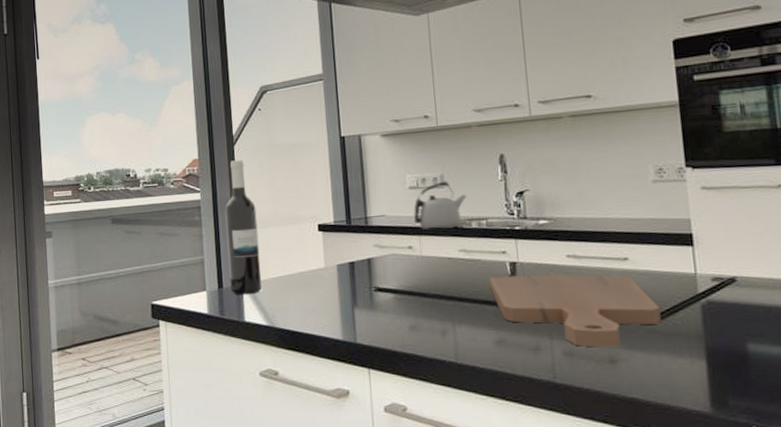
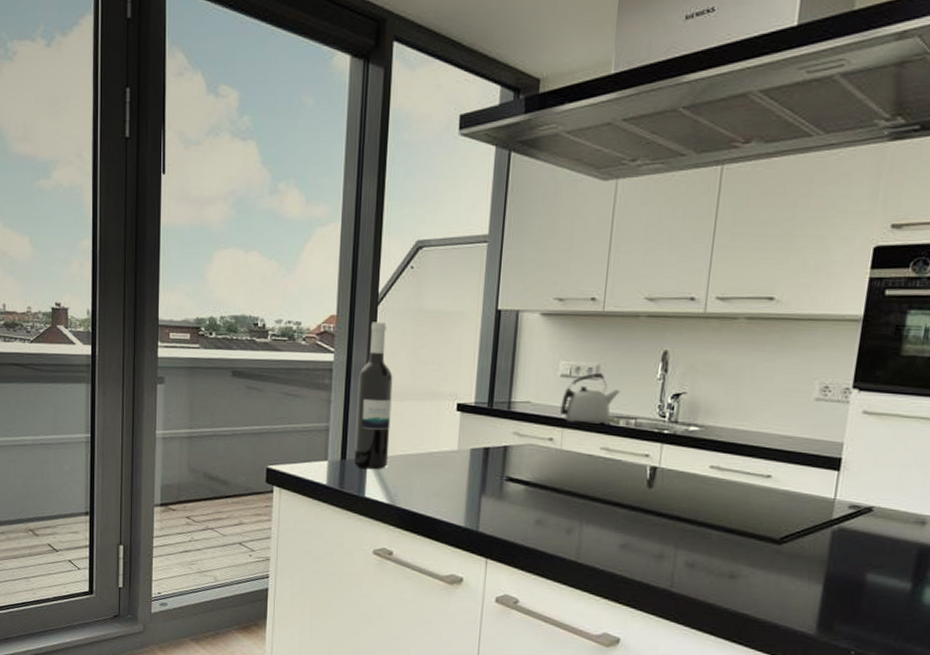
cutting board: present [488,274,661,348] -> none [624,479,791,563]

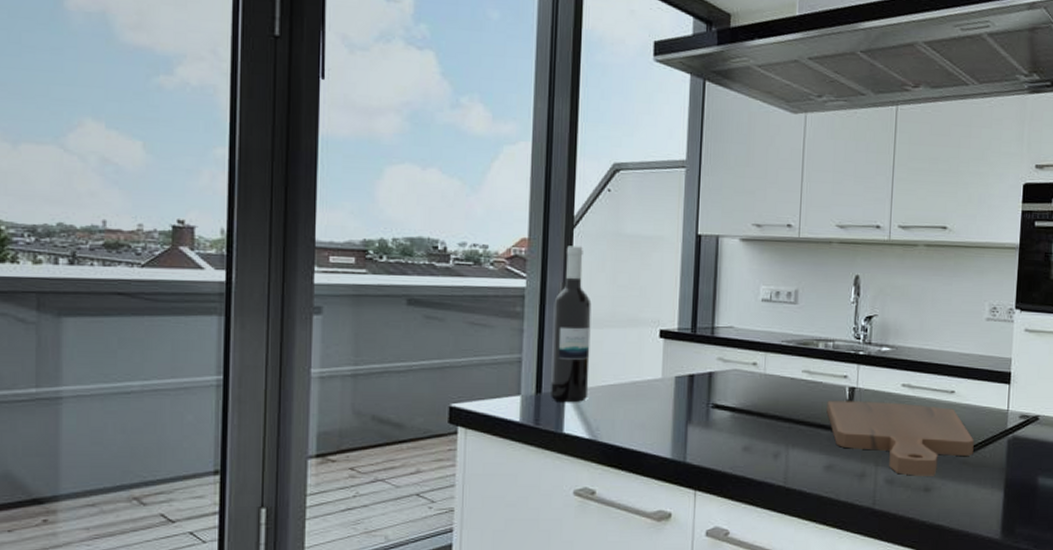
kettle: present [560,372,620,426] -> none [763,296,818,349]
cutting board: none [624,479,791,563] -> present [826,400,974,476]

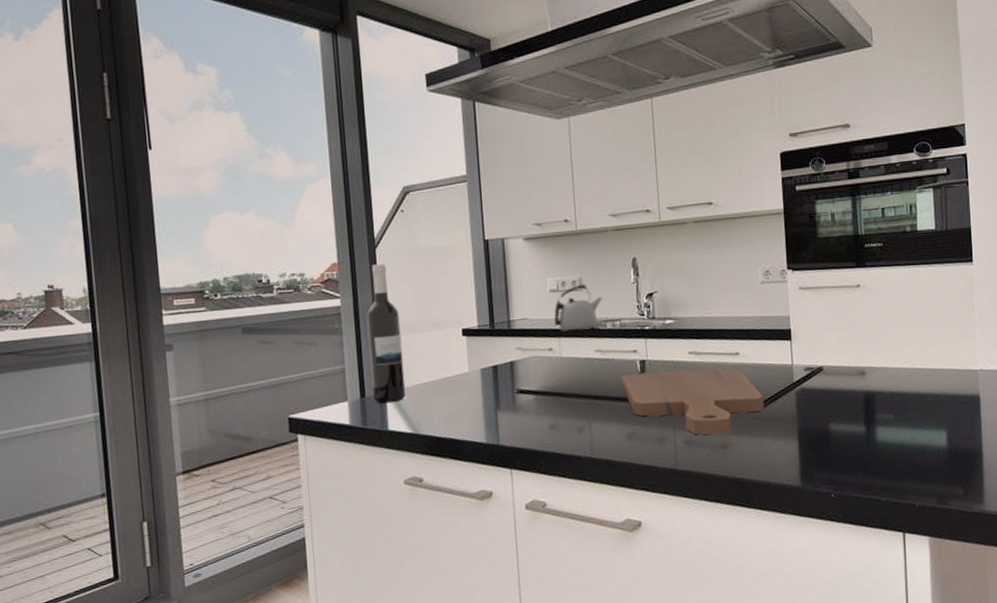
kettle: none [763,296,818,349] -> present [554,283,603,333]

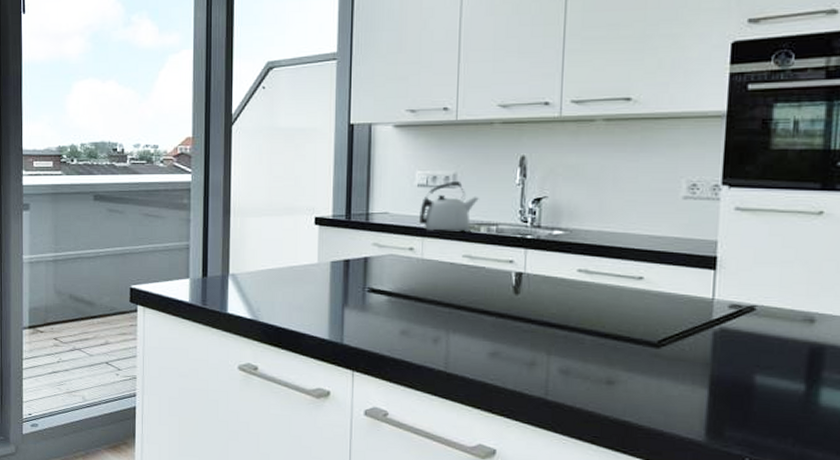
wine bottle: present [366,263,406,404] -> none [216,141,250,286]
cutting board: present [621,369,764,435] -> none [490,286,669,368]

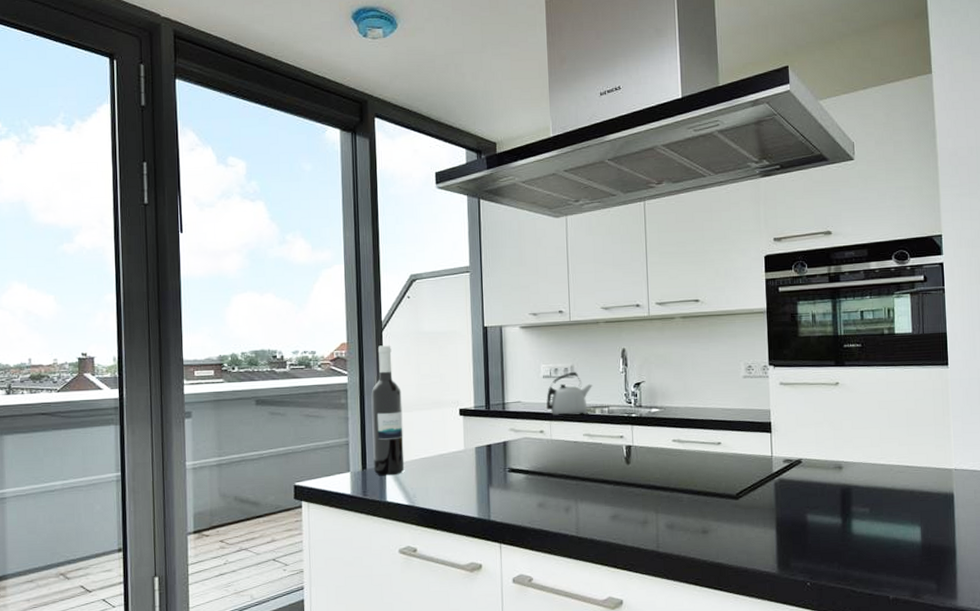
wine bottle: none [216,141,250,286] -> present [371,345,405,476]

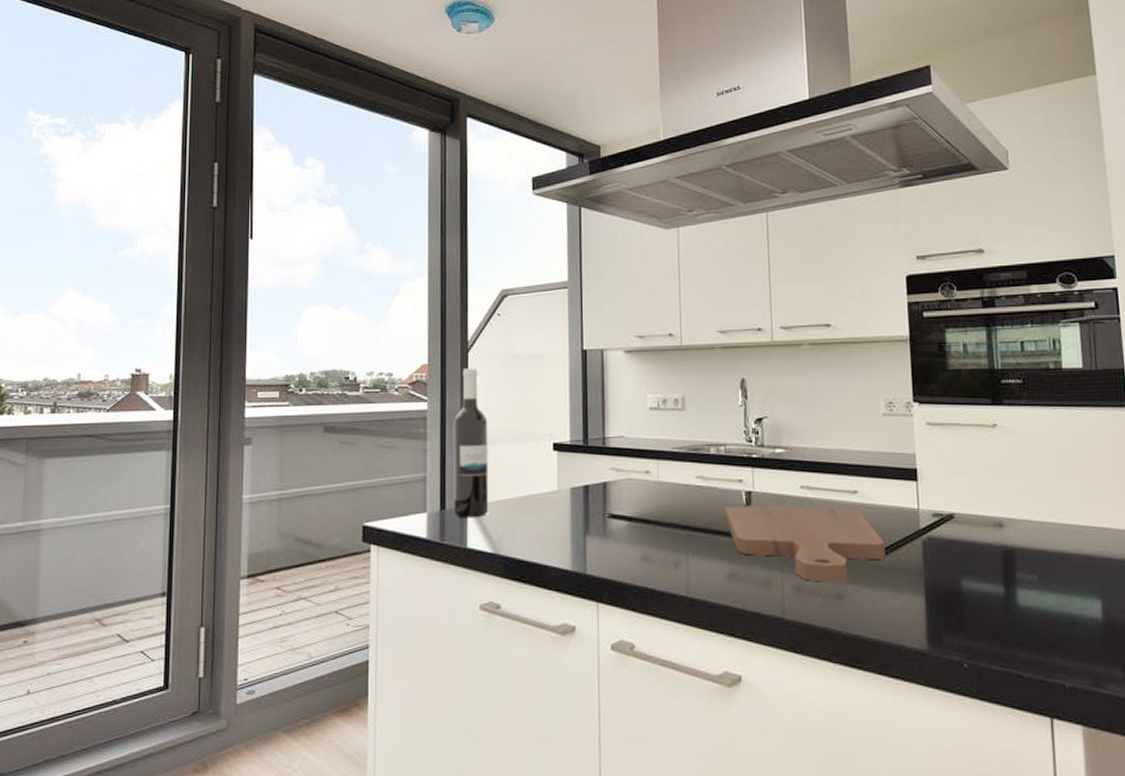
kettle: present [546,371,592,416] -> none [653,403,707,455]
cutting board: none [607,456,744,520] -> present [724,505,886,583]

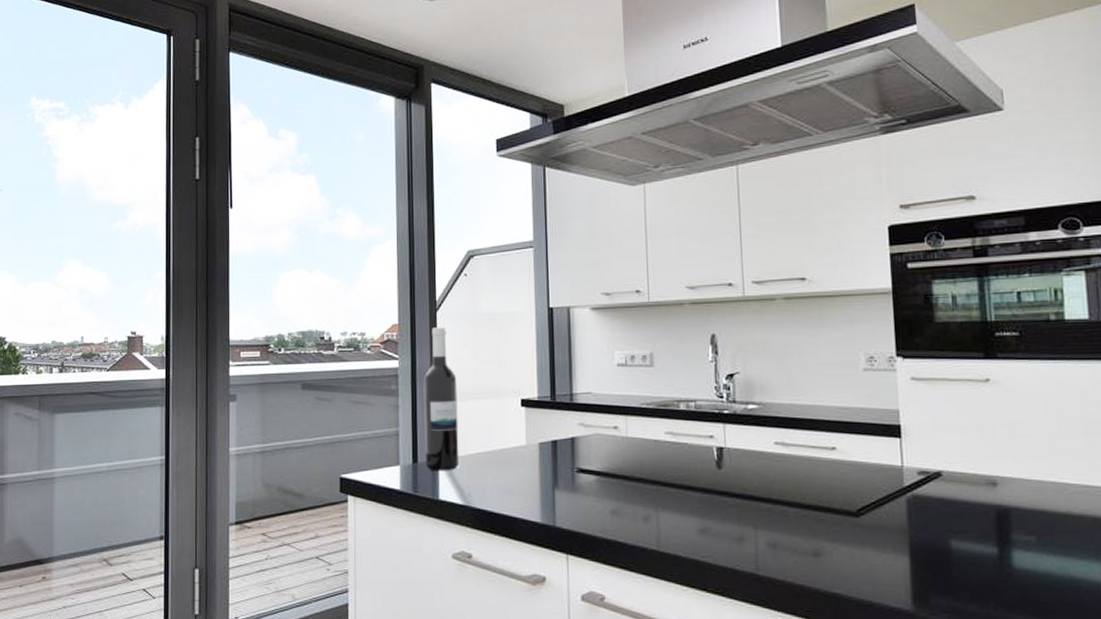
cutting board: present [724,505,886,583] -> none [694,461,867,540]

